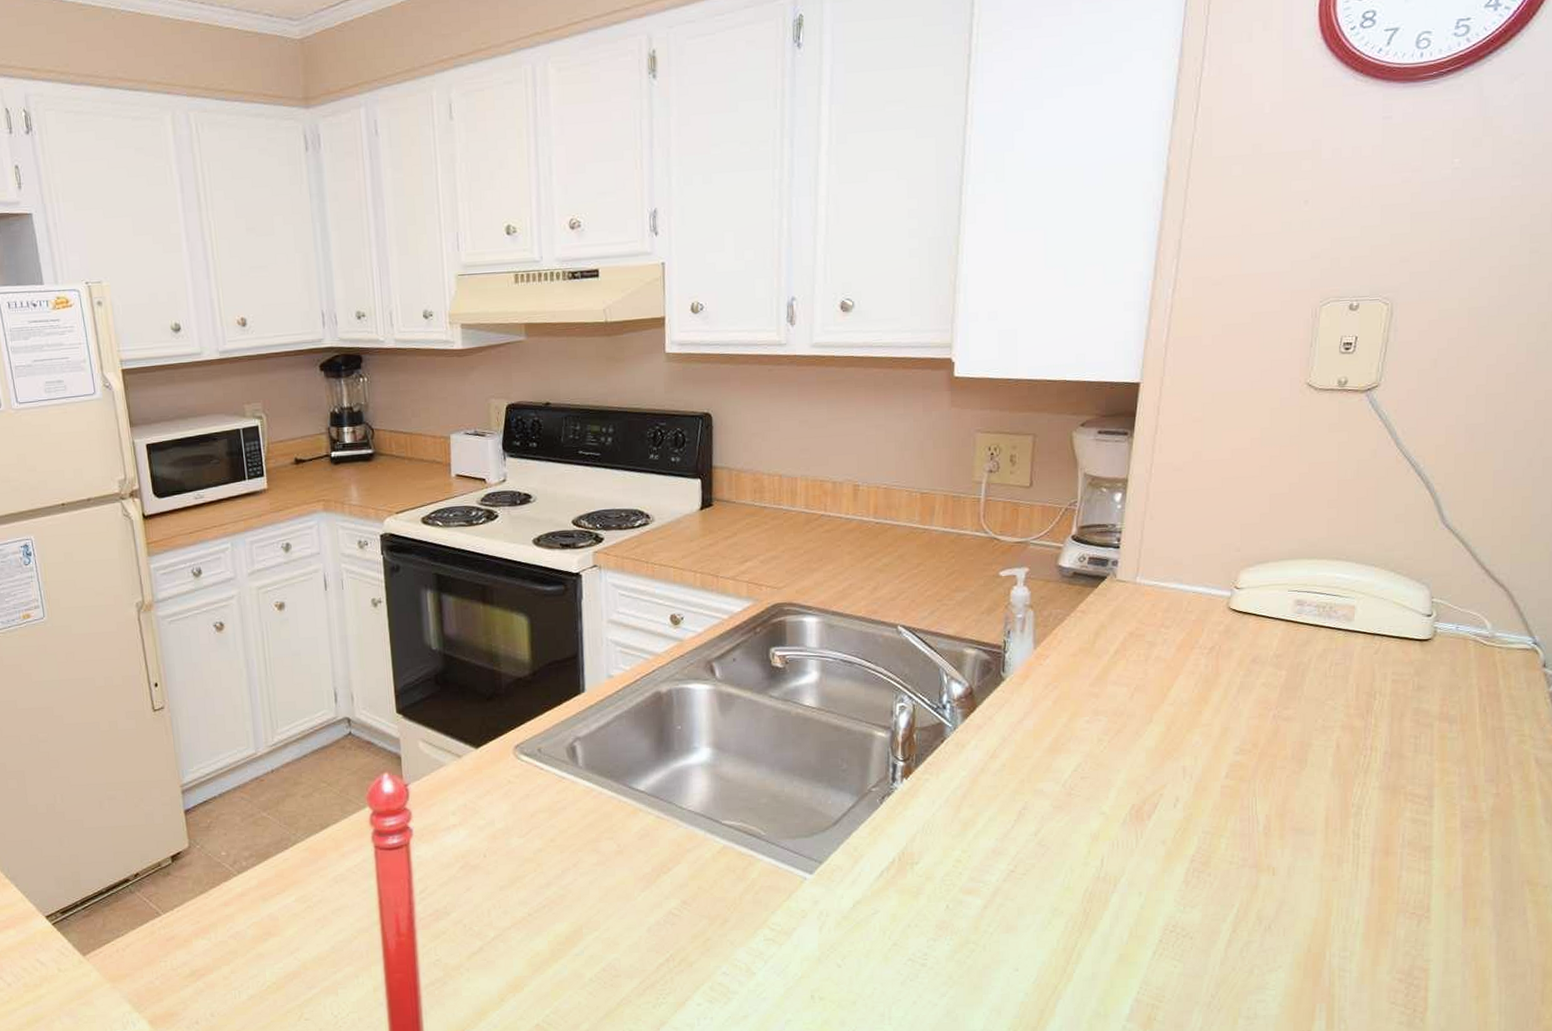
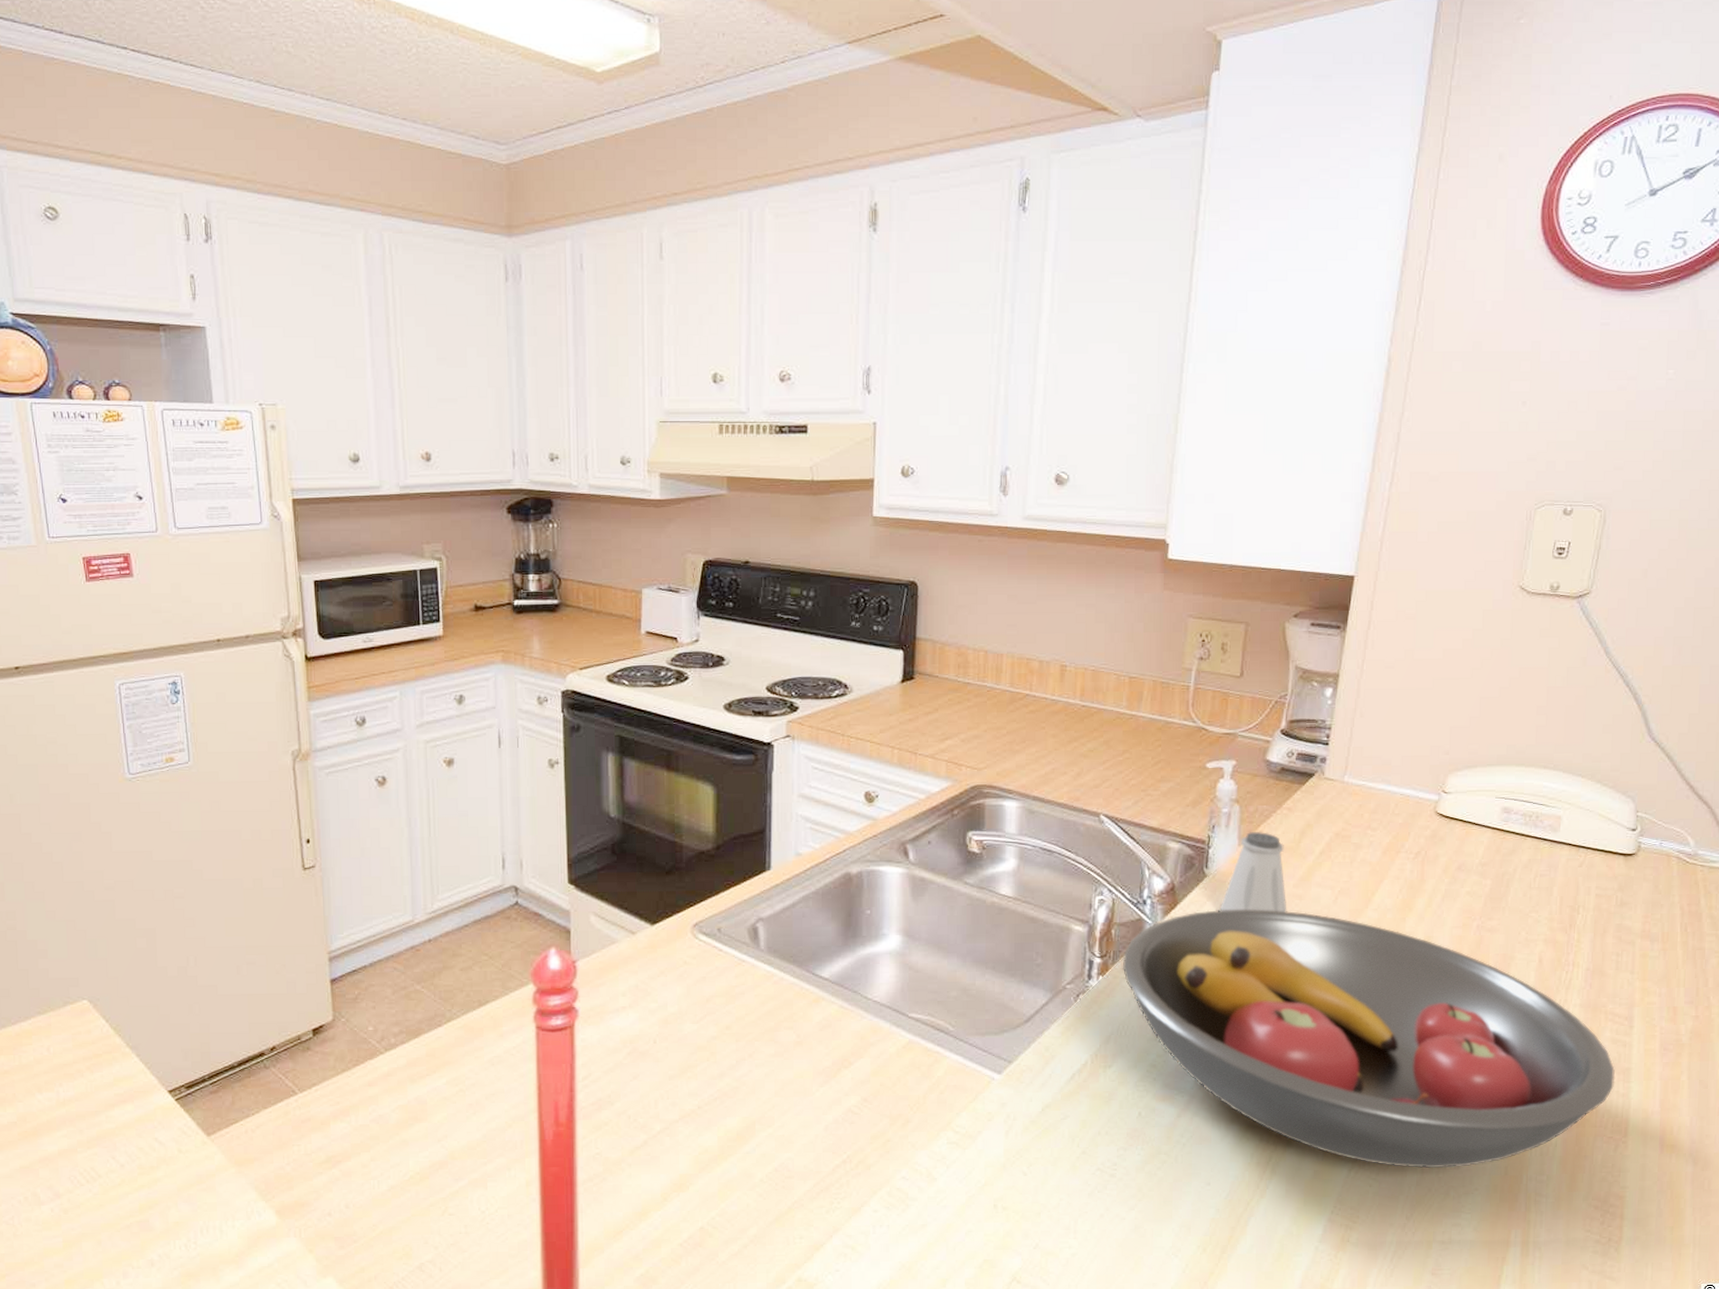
fruit bowl: none [924,708,1416,949] -> present [1122,909,1615,1169]
saltshaker: none [1019,634,1084,712] -> present [1221,831,1287,912]

